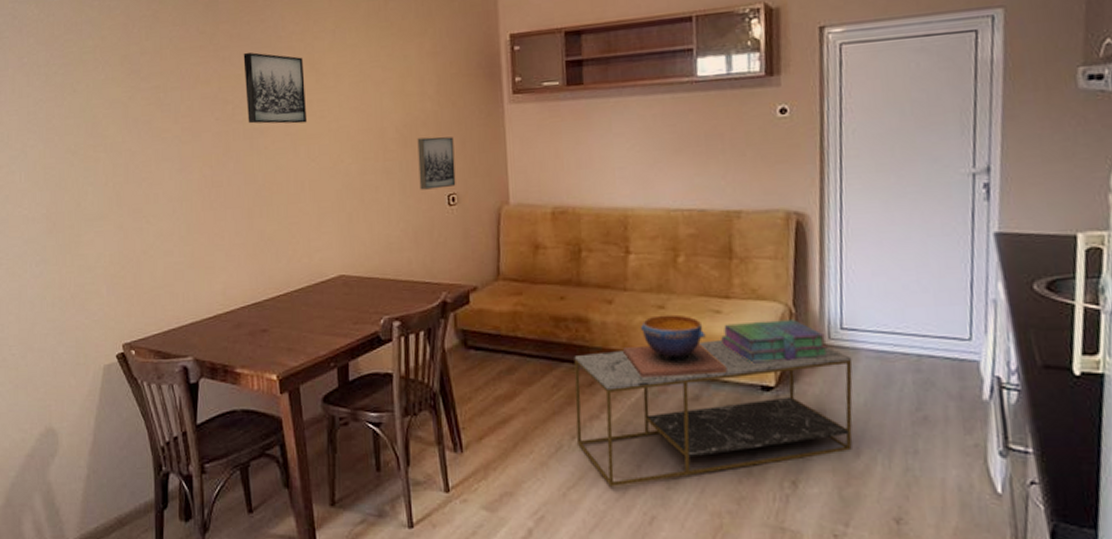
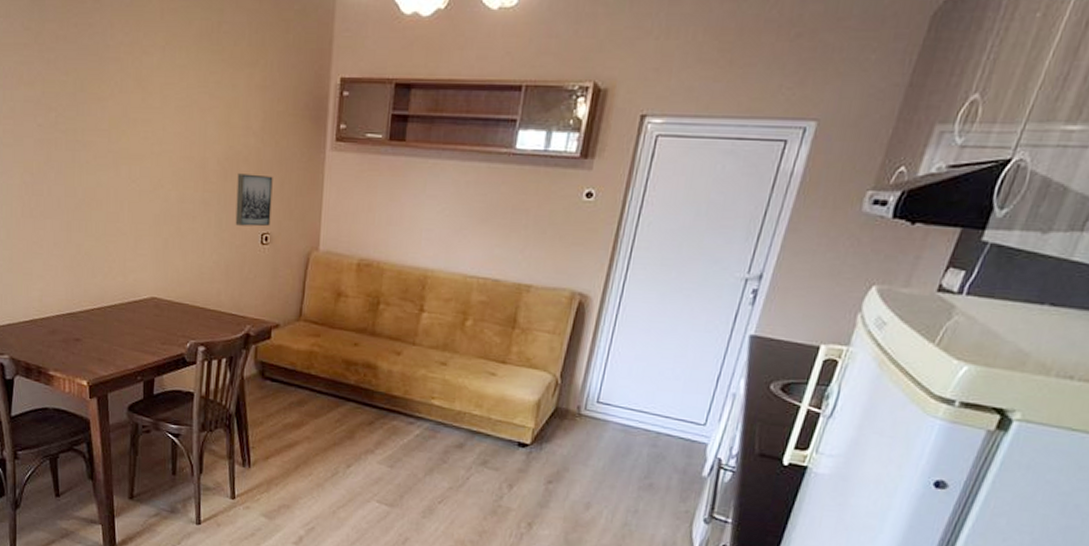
wall art: present [243,52,308,124] -> none [69,57,131,142]
coffee table: present [574,339,853,487] -> none [352,396,601,511]
decorative bowl: present [623,314,727,378] -> none [403,370,492,428]
stack of books: present [721,319,828,363] -> none [491,386,582,425]

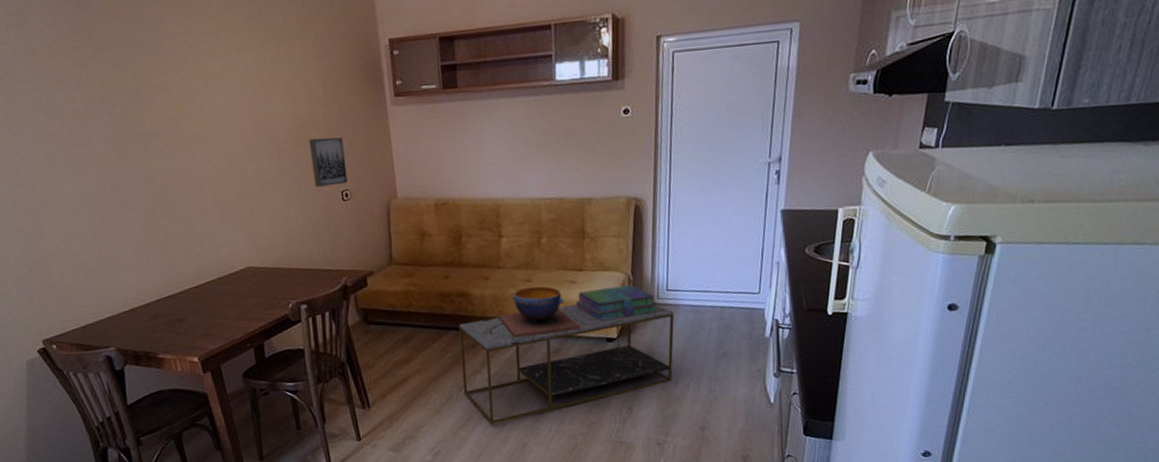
coffee table: none [352,396,601,511] -> present [458,304,675,424]
decorative bowl: none [403,370,492,428] -> present [499,286,581,339]
stack of books: none [491,386,582,425] -> present [576,285,657,321]

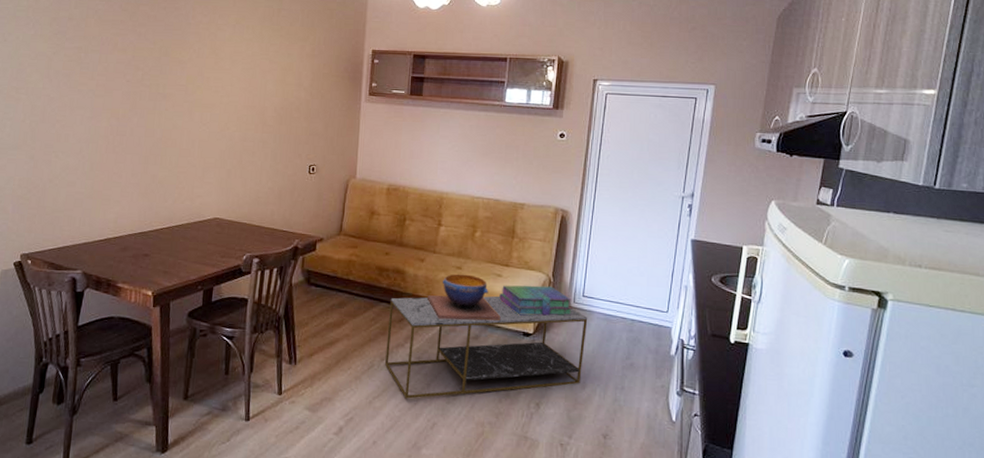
wall art: present [309,137,348,188] -> none [288,119,319,160]

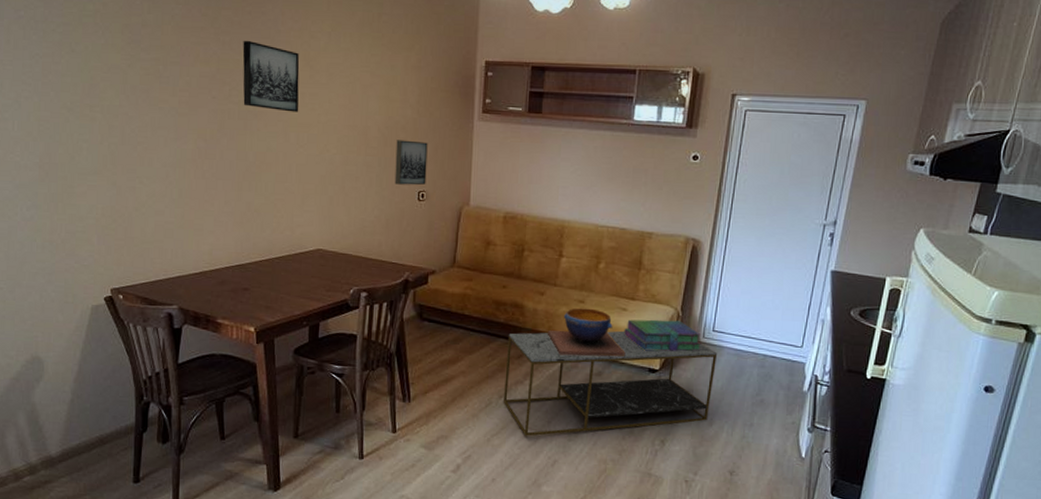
wall art: none [154,31,206,94] -> present [242,40,300,112]
wall art: none [288,119,319,160] -> present [394,140,428,185]

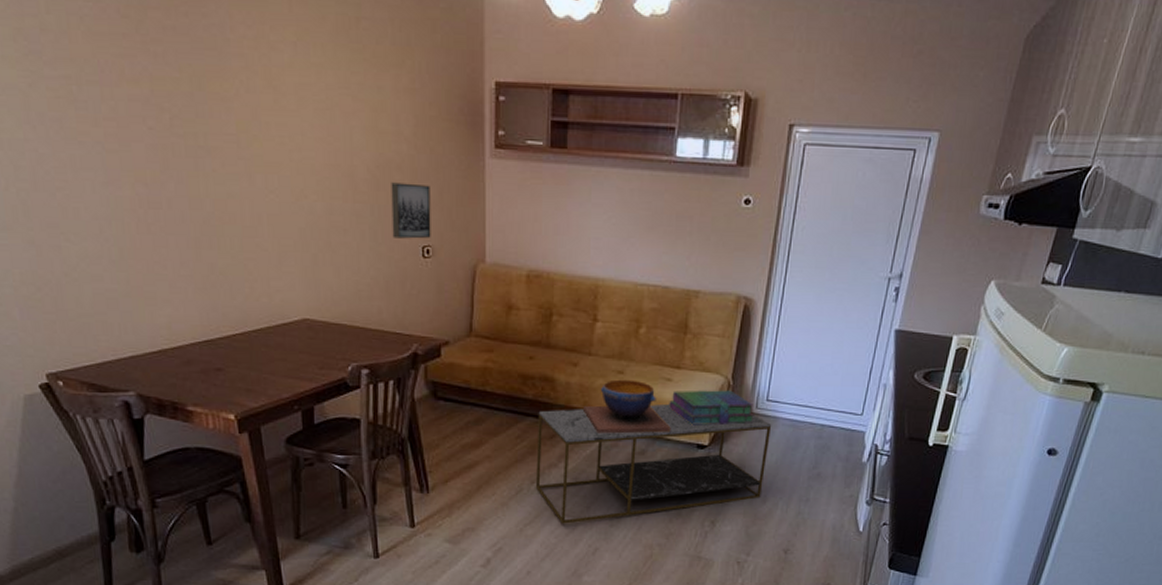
wall art: present [242,40,300,112] -> none [181,51,264,148]

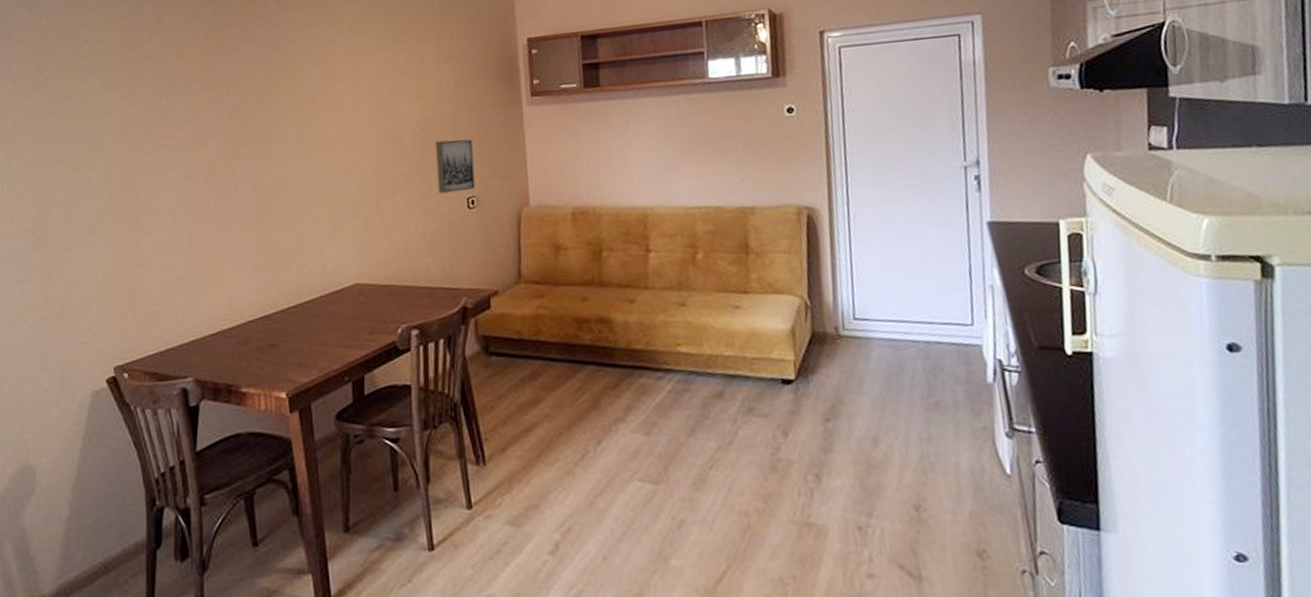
coffee table: present [536,403,772,524] -> none [597,334,871,492]
decorative bowl: present [583,379,671,434] -> none [646,311,749,377]
stack of books: present [669,390,754,425] -> none [741,312,844,357]

